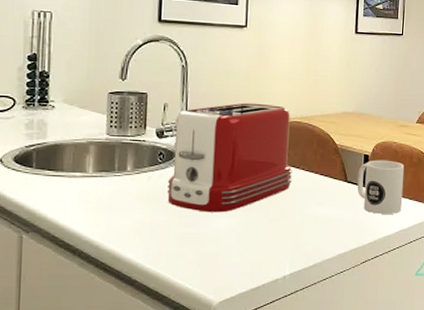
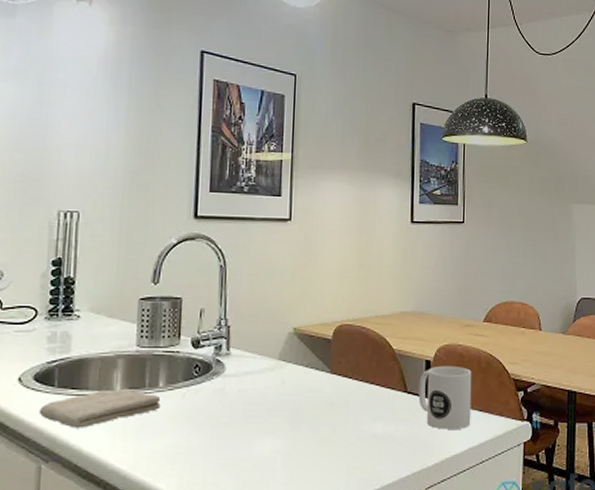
washcloth: none [19,170,129,205] -> present [38,388,161,429]
toaster: present [167,102,293,213] -> none [204,305,346,433]

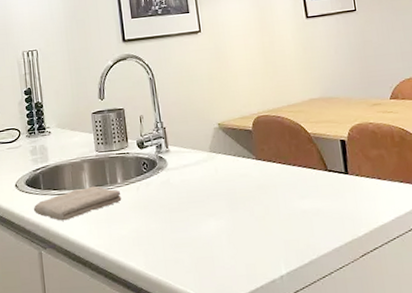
mug: present [418,365,472,429] -> none [337,142,394,202]

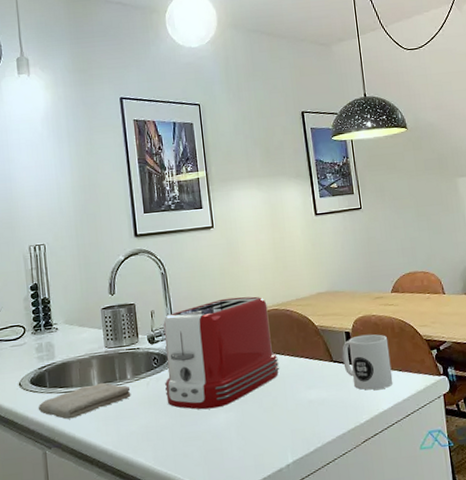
toaster: none [152,102,272,216] -> present [163,296,280,410]
mug: none [337,142,394,202] -> present [342,334,393,391]

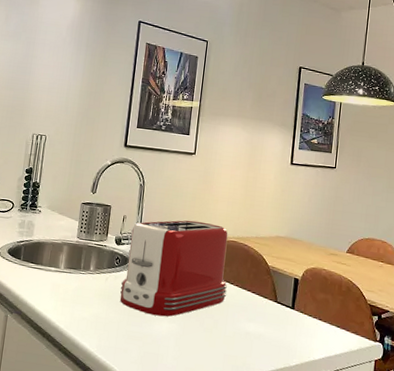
washcloth: present [38,382,131,419] -> none [9,266,90,293]
mug: present [342,334,393,391] -> none [286,284,334,340]

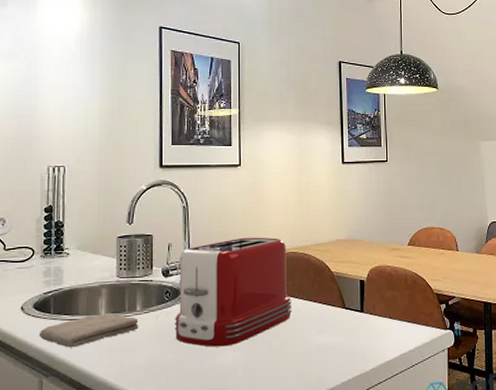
washcloth: none [9,266,90,293] -> present [39,312,139,348]

